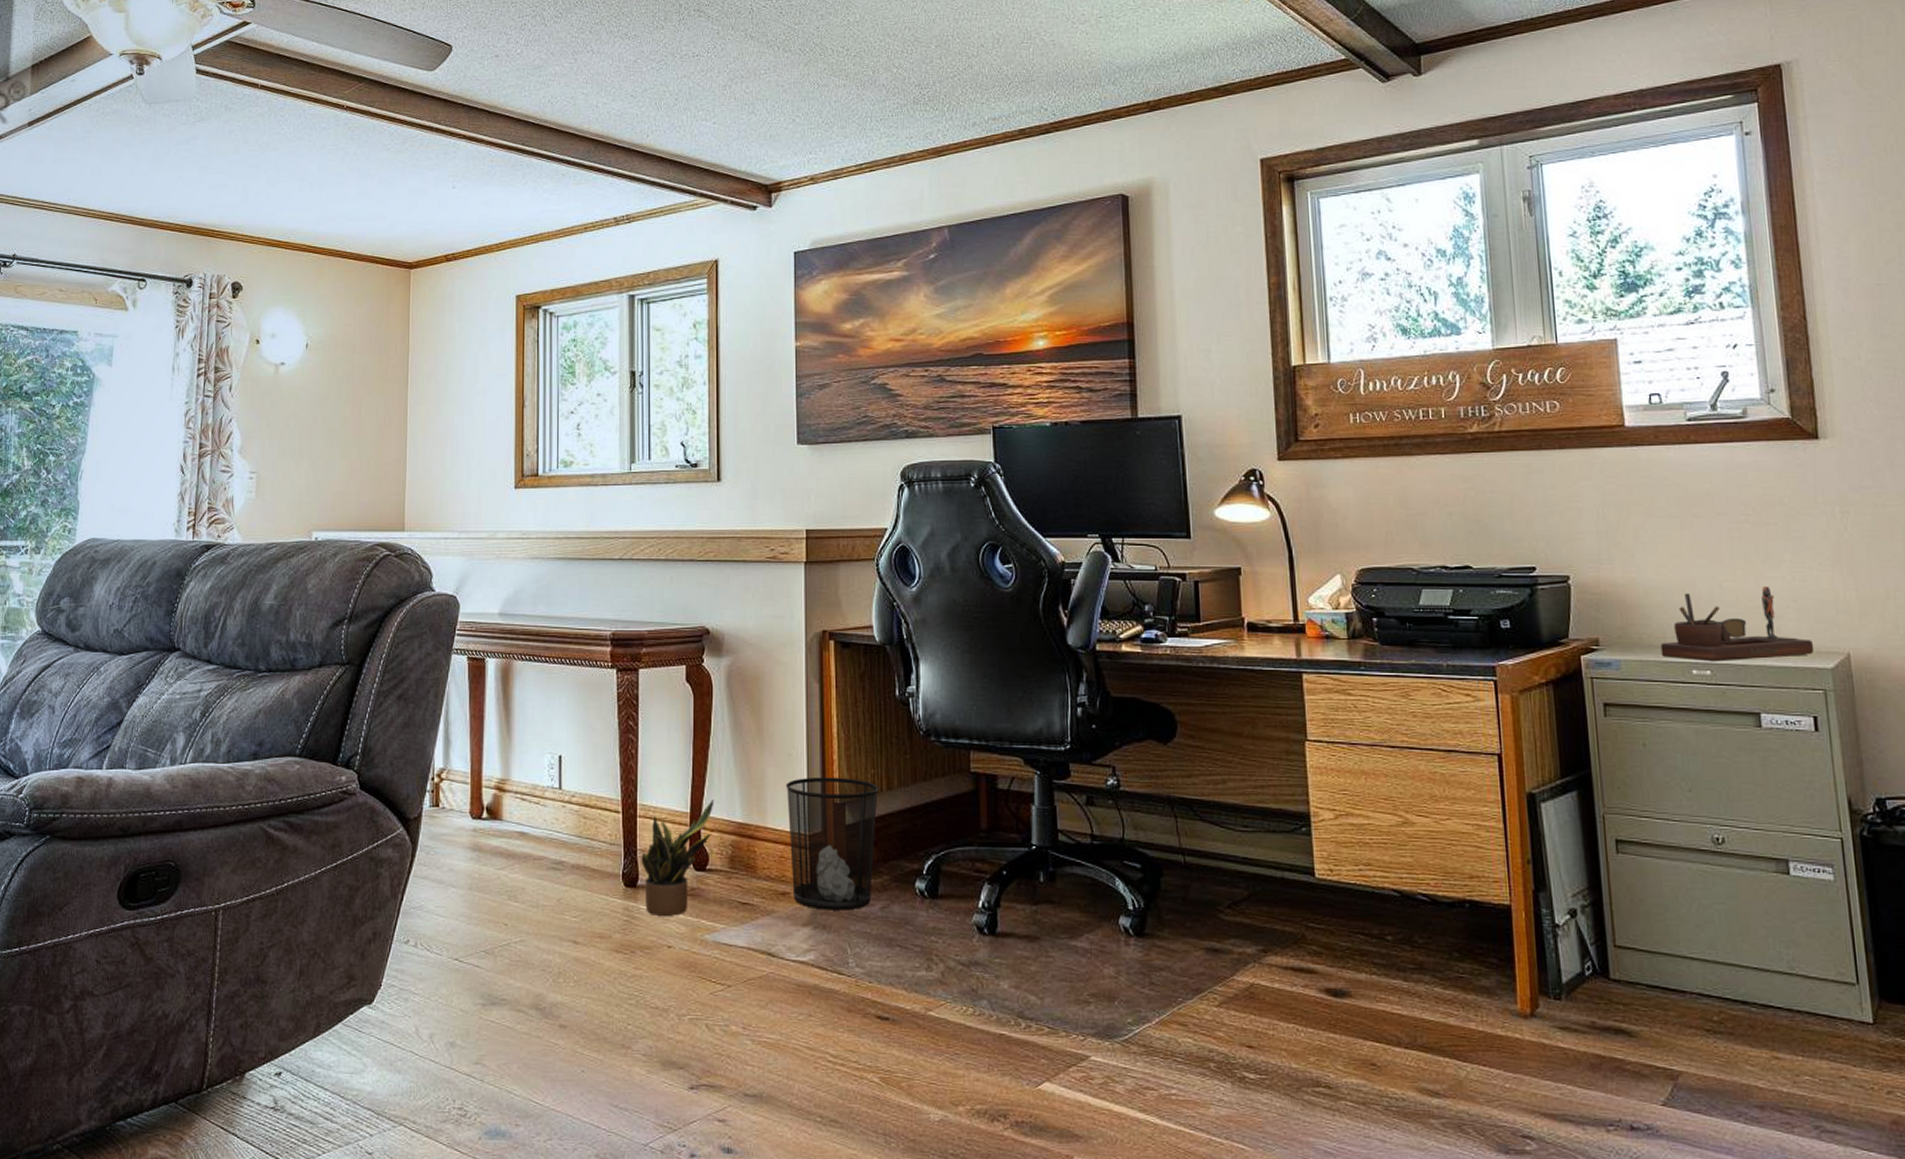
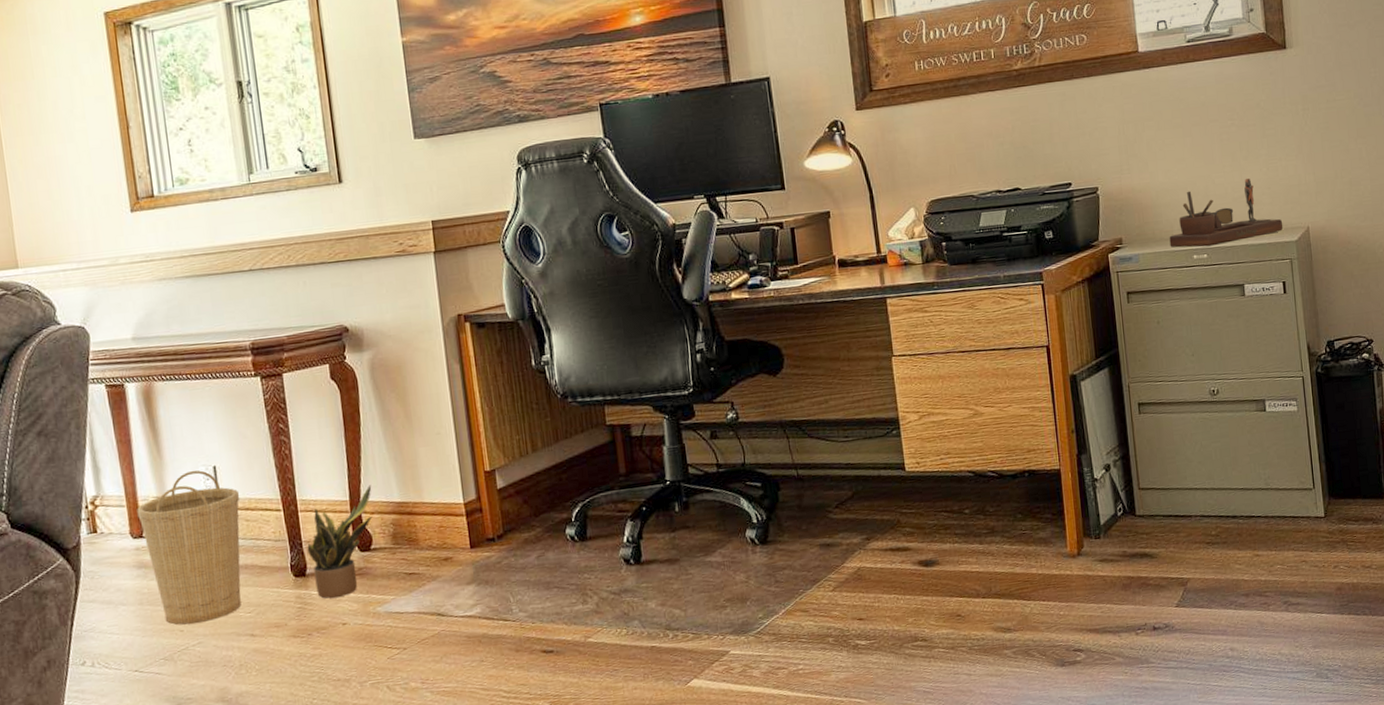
basket: none [480,756,581,919] -> present [137,470,241,625]
waste bin: present [785,777,879,911] -> none [437,446,527,568]

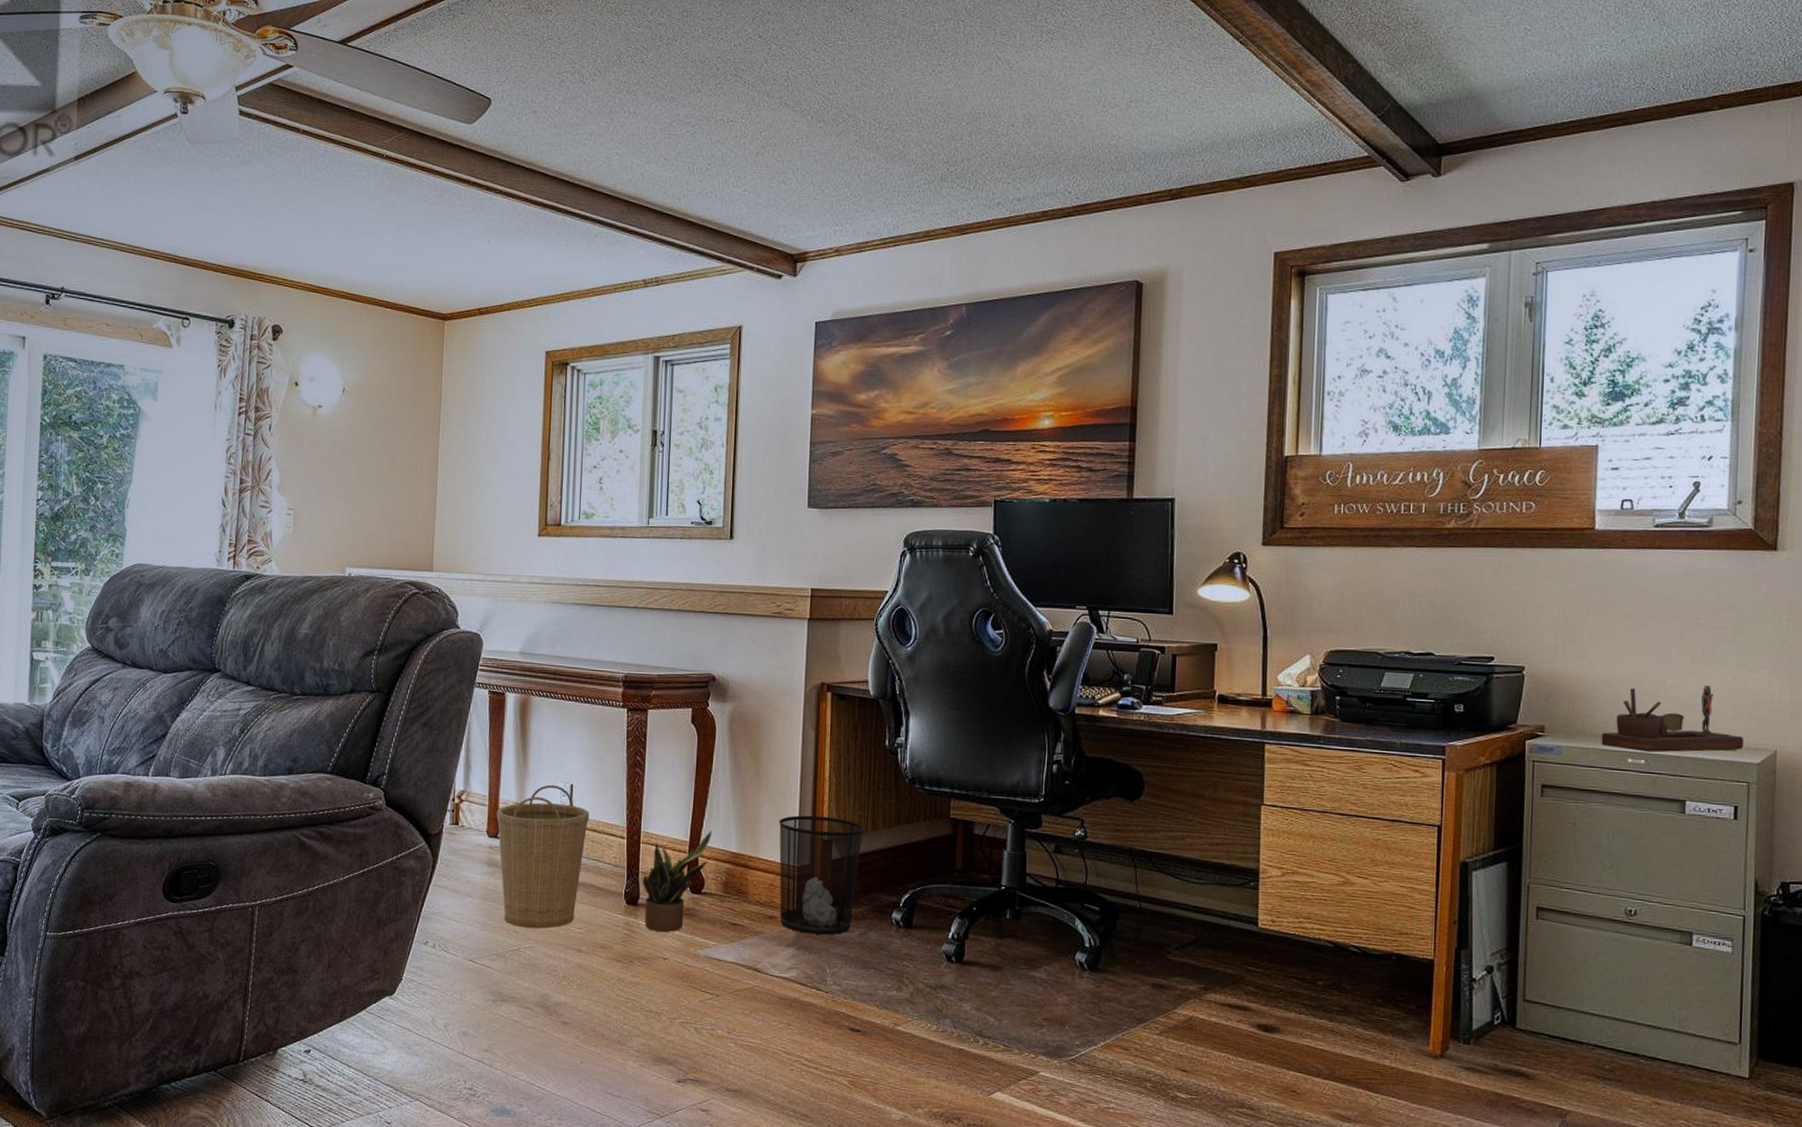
waste bin: none [437,446,527,568] -> present [778,815,865,935]

